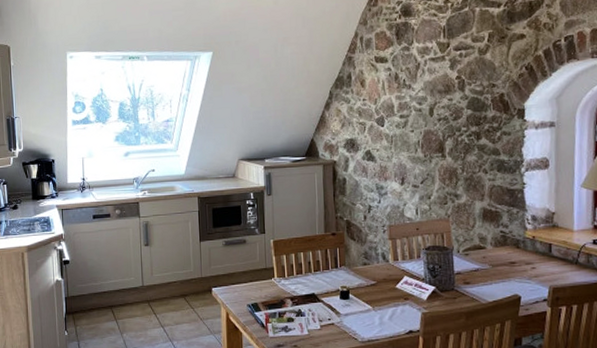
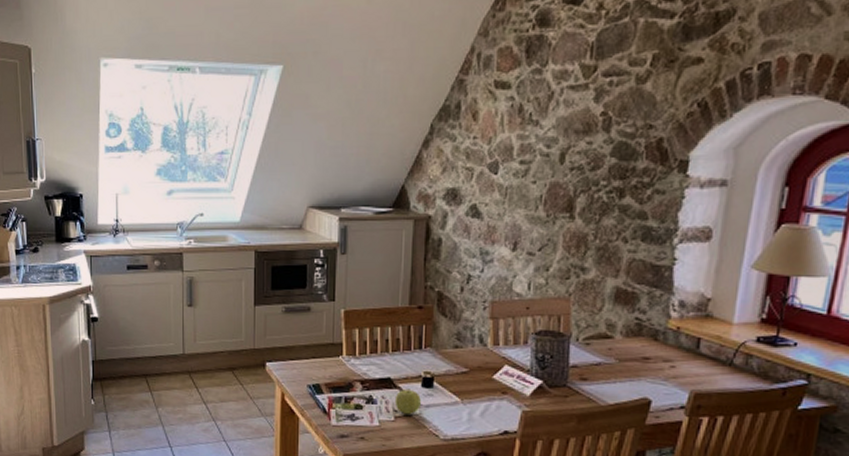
fruit: none [319,301,341,323] -> present [394,388,421,414]

